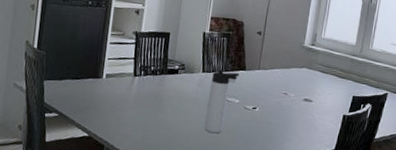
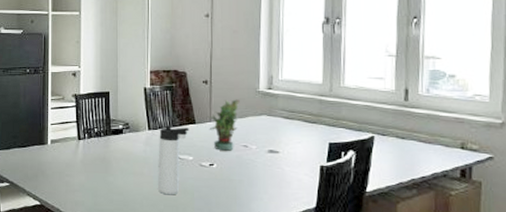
potted plant: none [256,50,287,97] -> present [206,99,240,151]

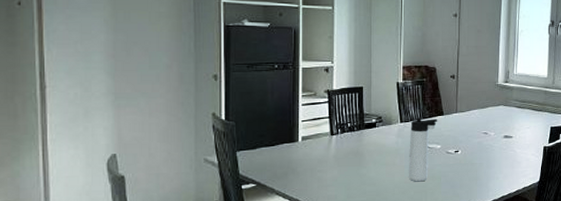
potted plant: present [206,99,240,151] -> none [453,92,482,138]

